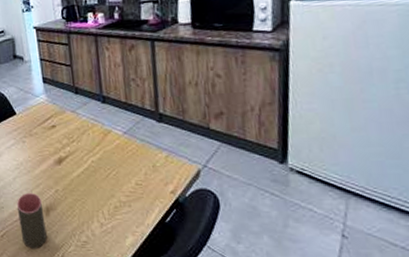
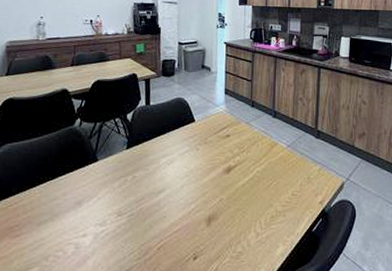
cup: present [17,193,47,249] -> none [179,202,206,262]

